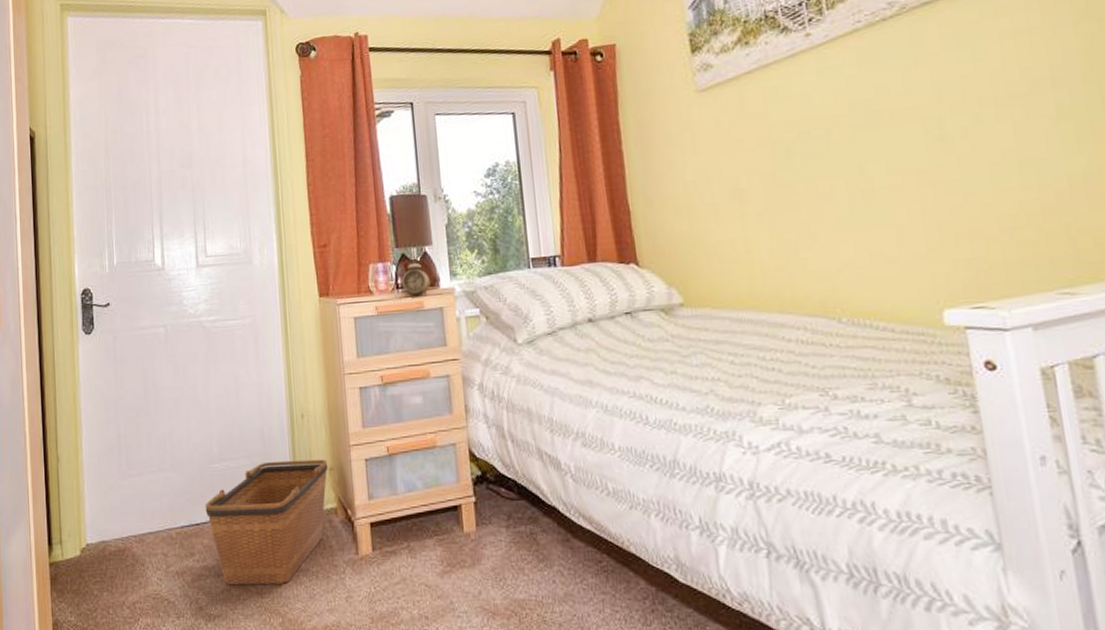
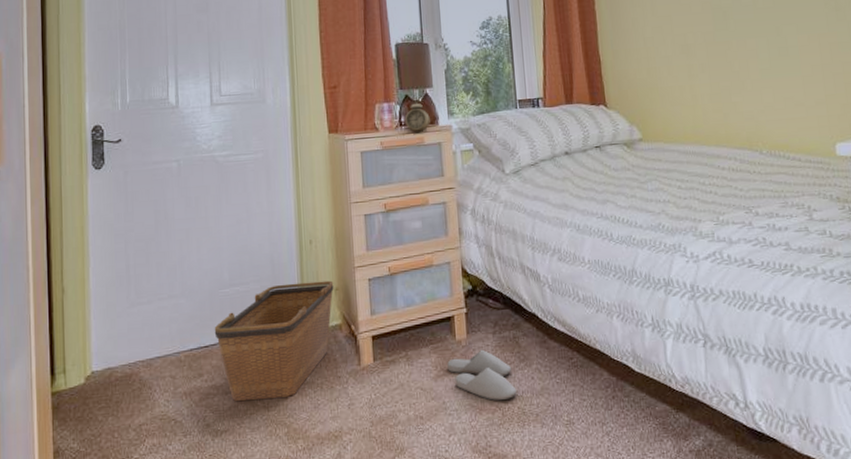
slippers: none [454,545,536,606] -> present [447,349,517,401]

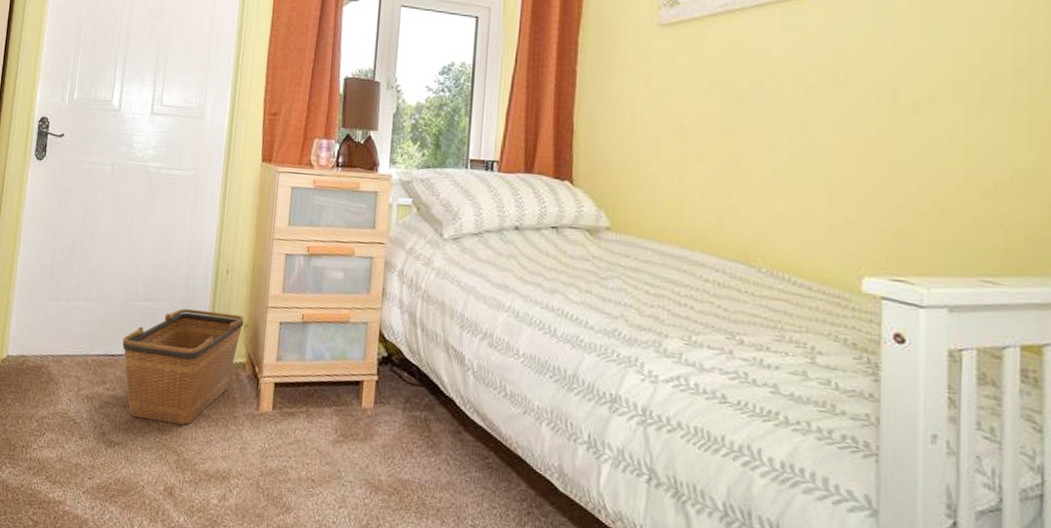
alarm clock: present [404,97,430,134] -> none [342,138,370,178]
slippers: present [447,349,517,401] -> none [348,424,419,486]

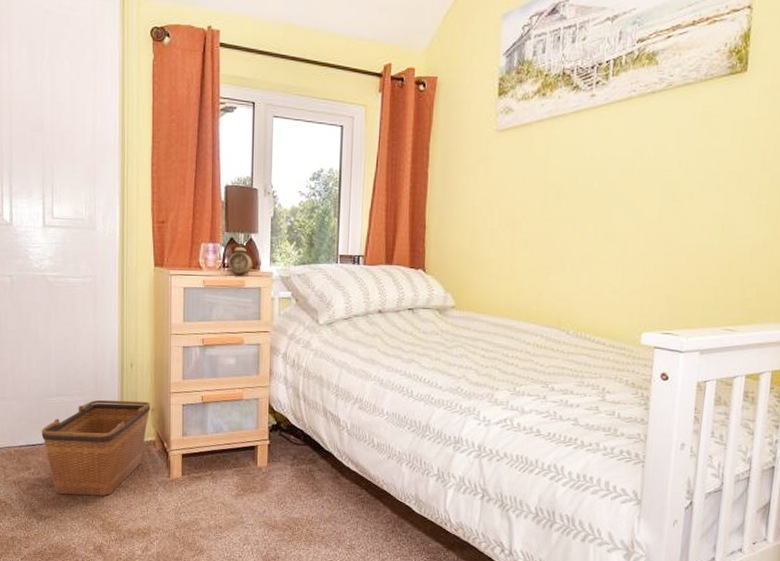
alarm clock: none [342,138,370,178] -> present [228,241,252,277]

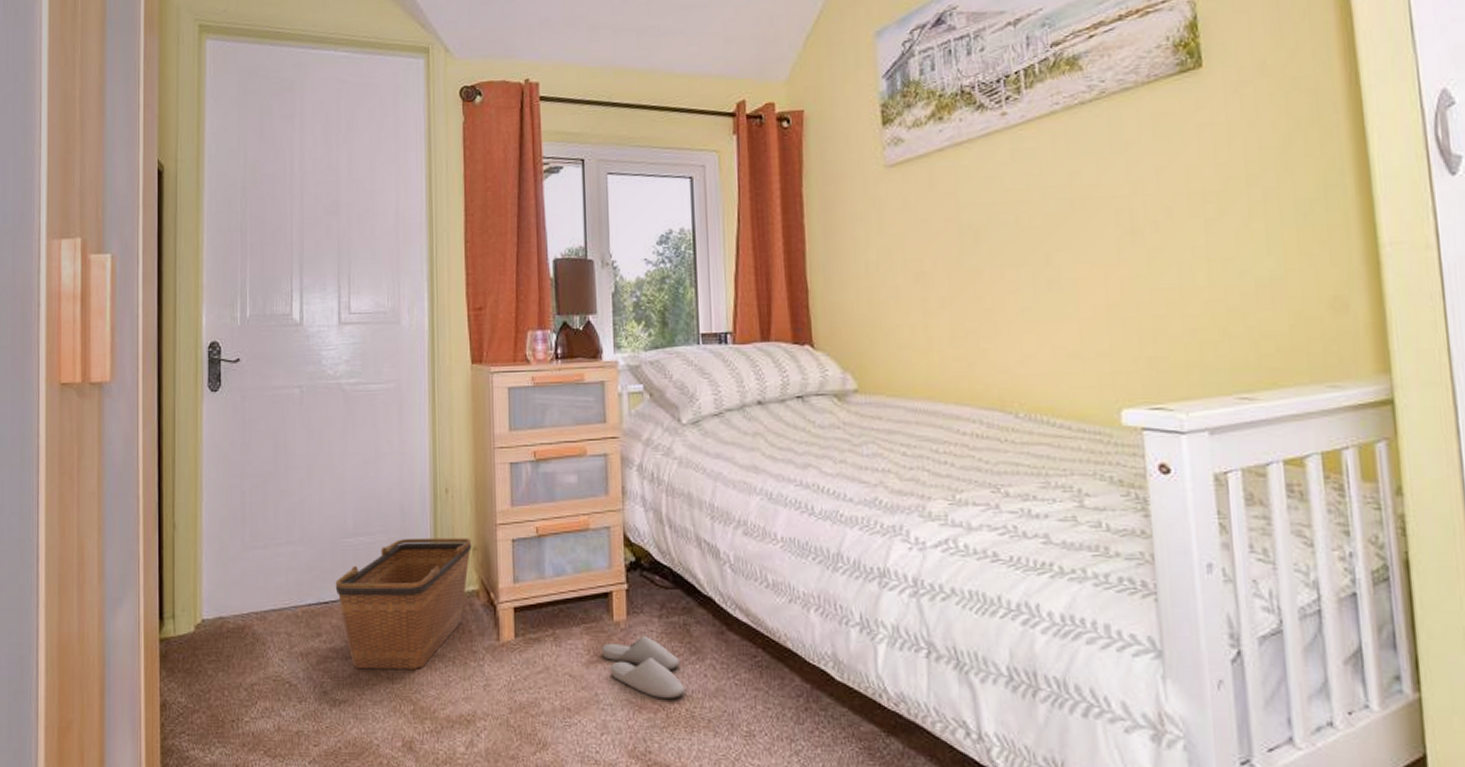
alarm clock: present [228,241,252,277] -> none [561,325,592,369]
slippers: none [247,477,307,522] -> present [602,635,685,700]

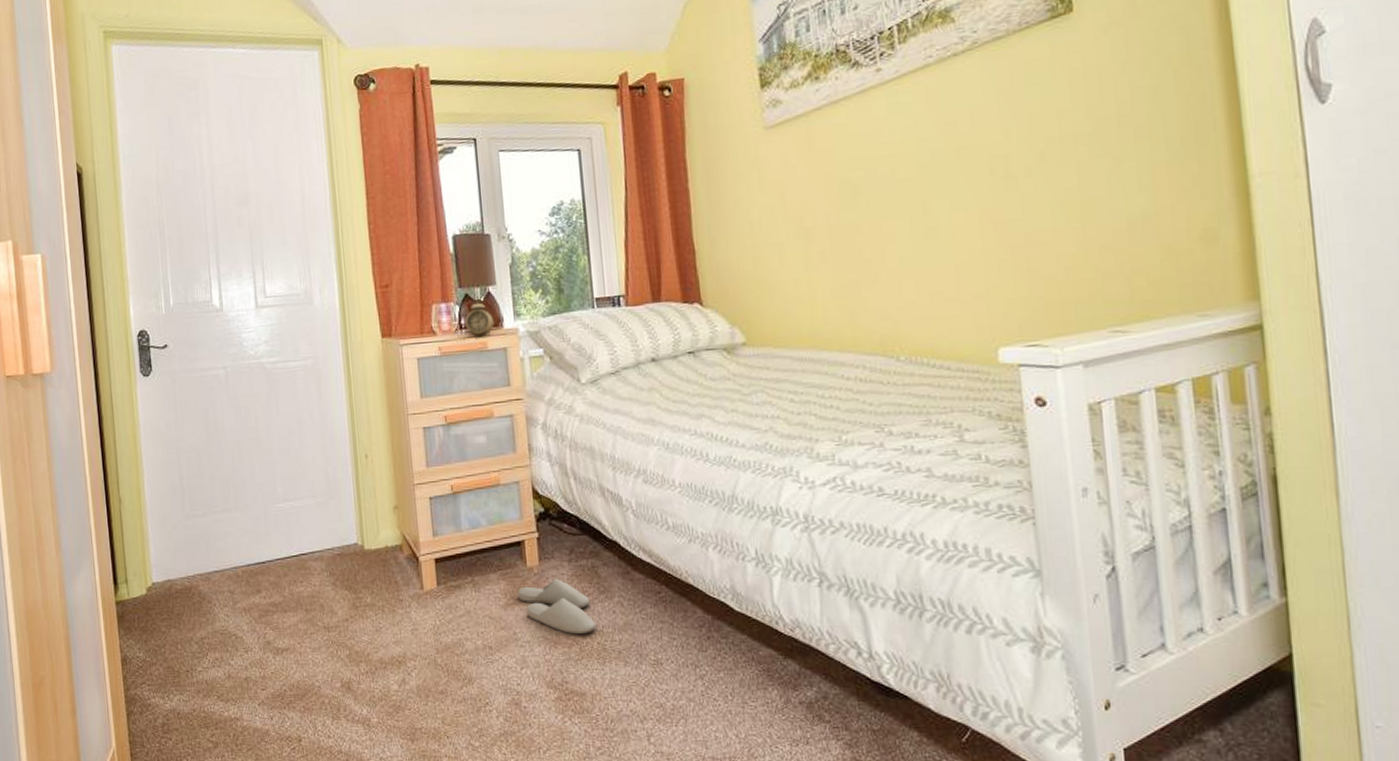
bicycle basket: present [335,538,472,670] -> none [270,498,393,621]
alarm clock: none [561,325,592,369] -> present [465,296,494,338]

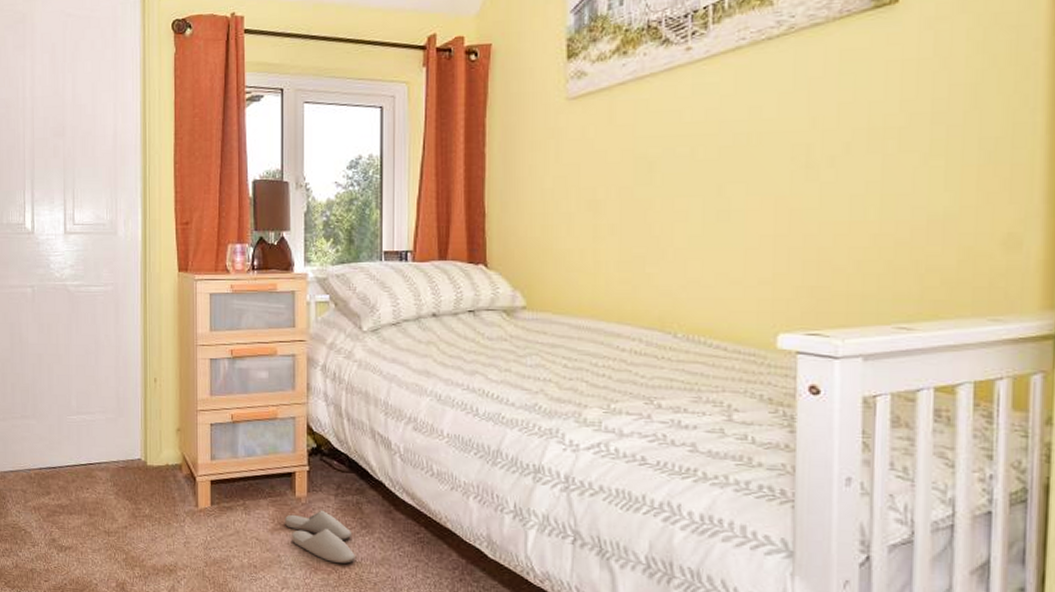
alarm clock: present [465,296,494,338] -> none [257,240,285,279]

